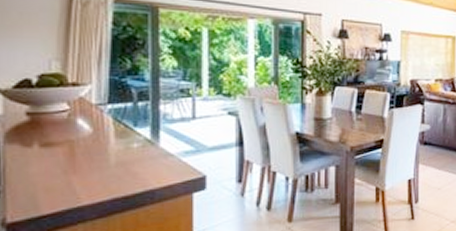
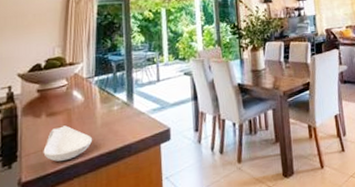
spoon rest: none [36,160,104,203] -> present [43,125,93,162]

